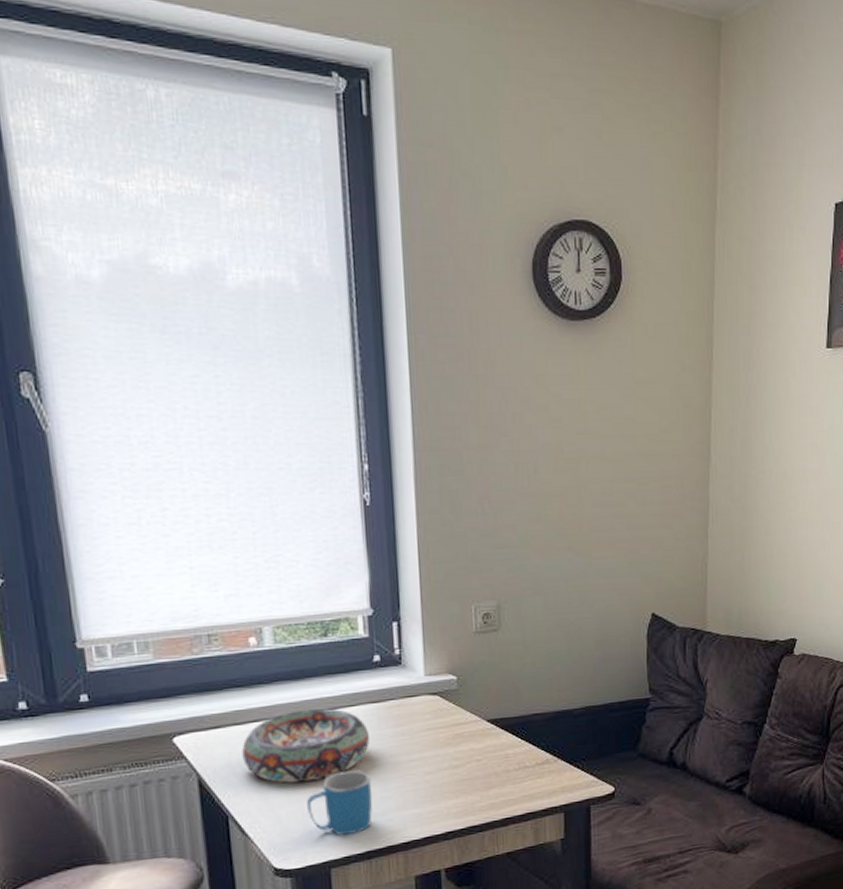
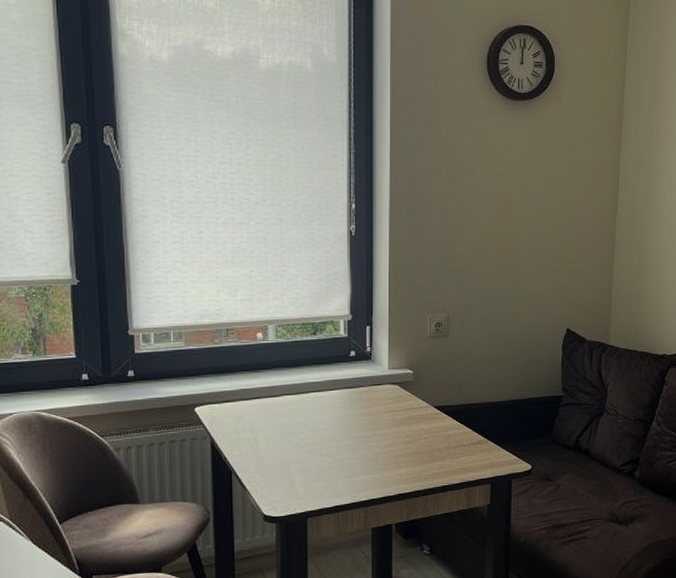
decorative bowl: present [242,708,369,783] -> none [246,390,343,448]
mug: present [306,770,373,836] -> none [291,441,343,492]

